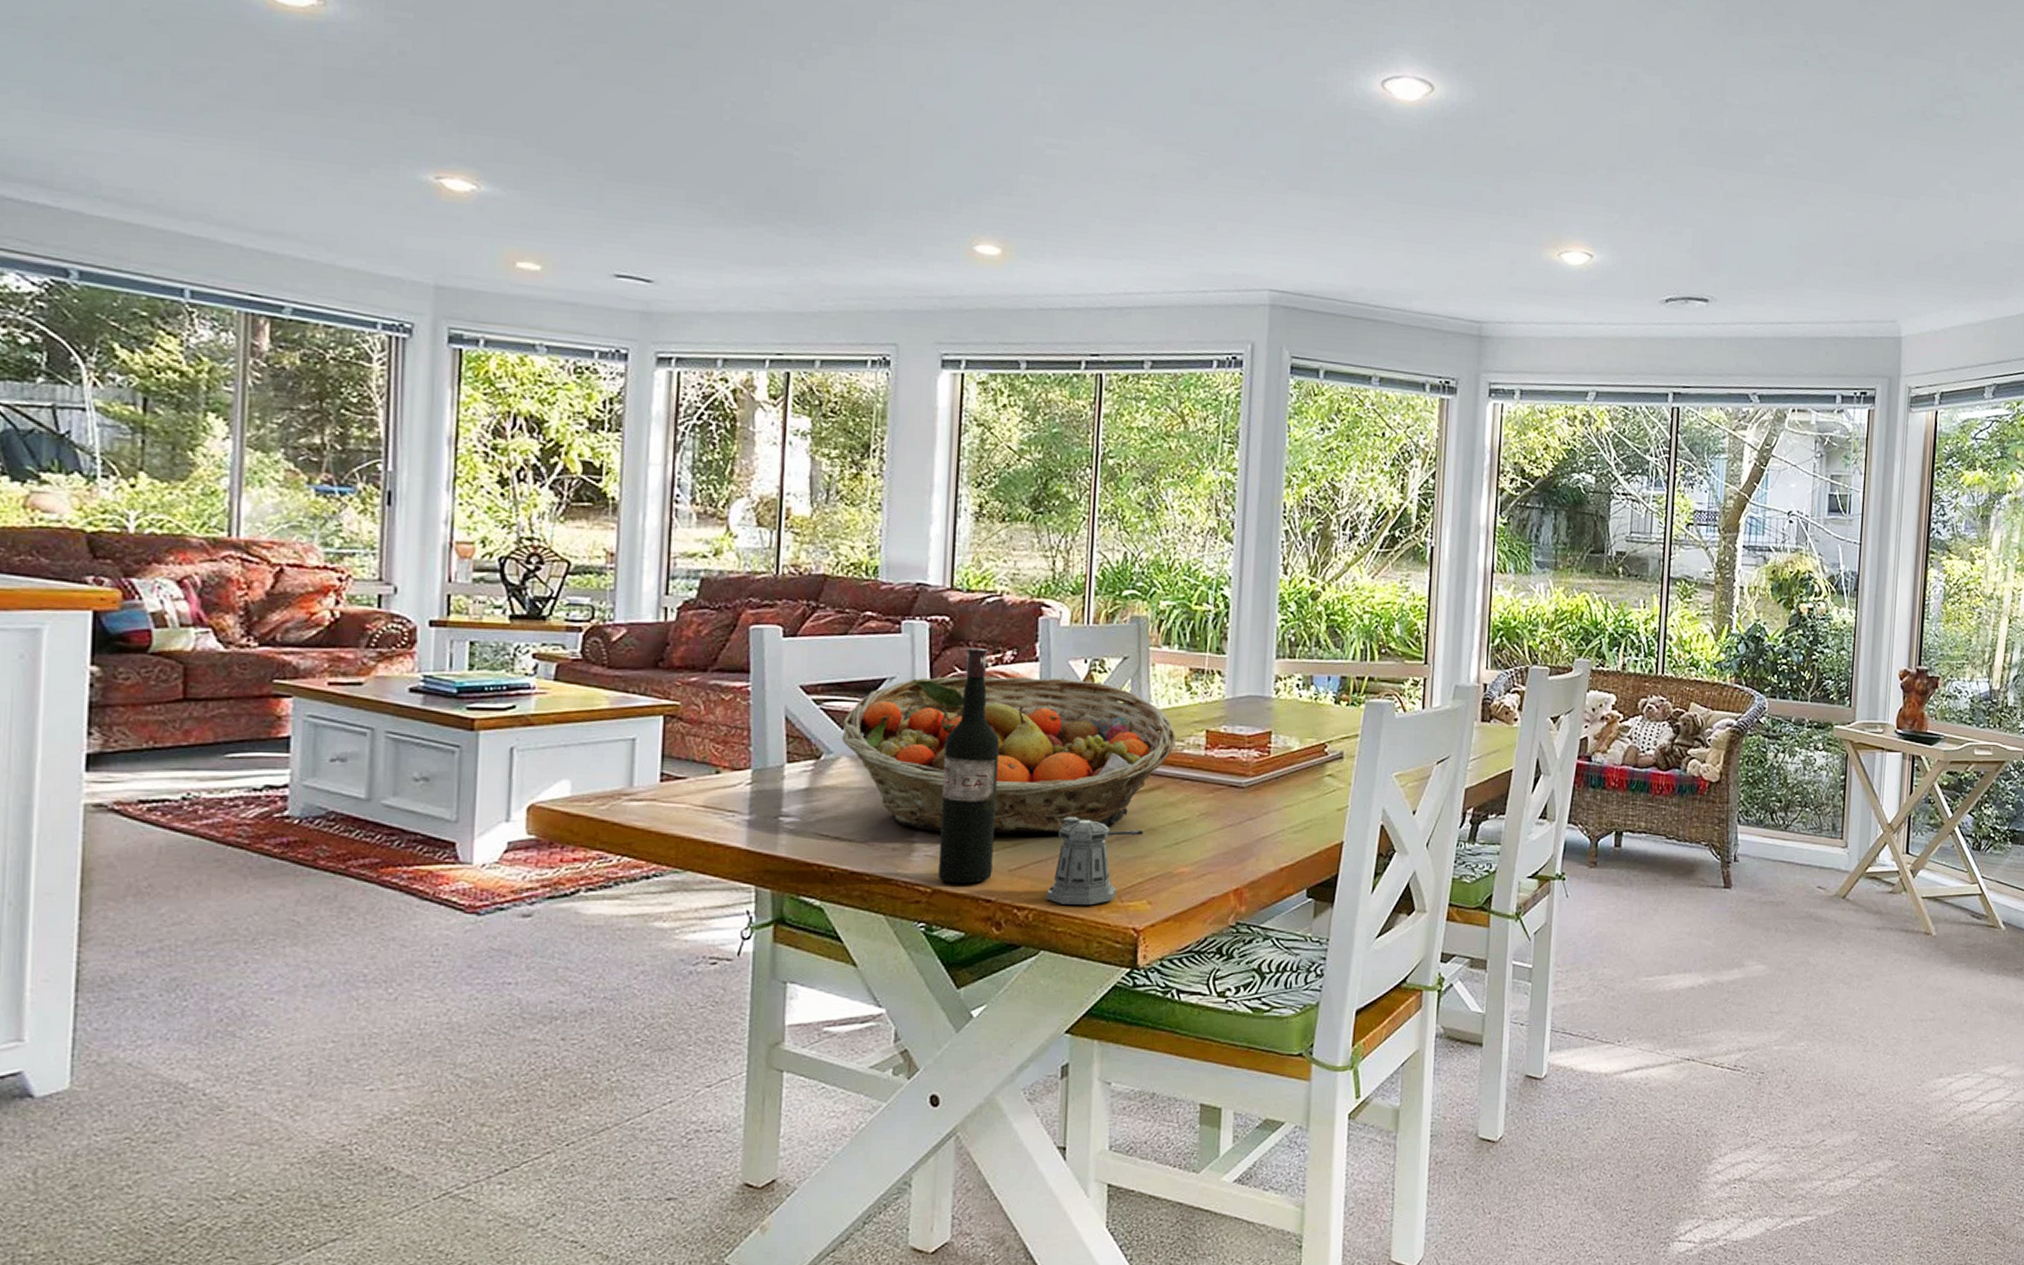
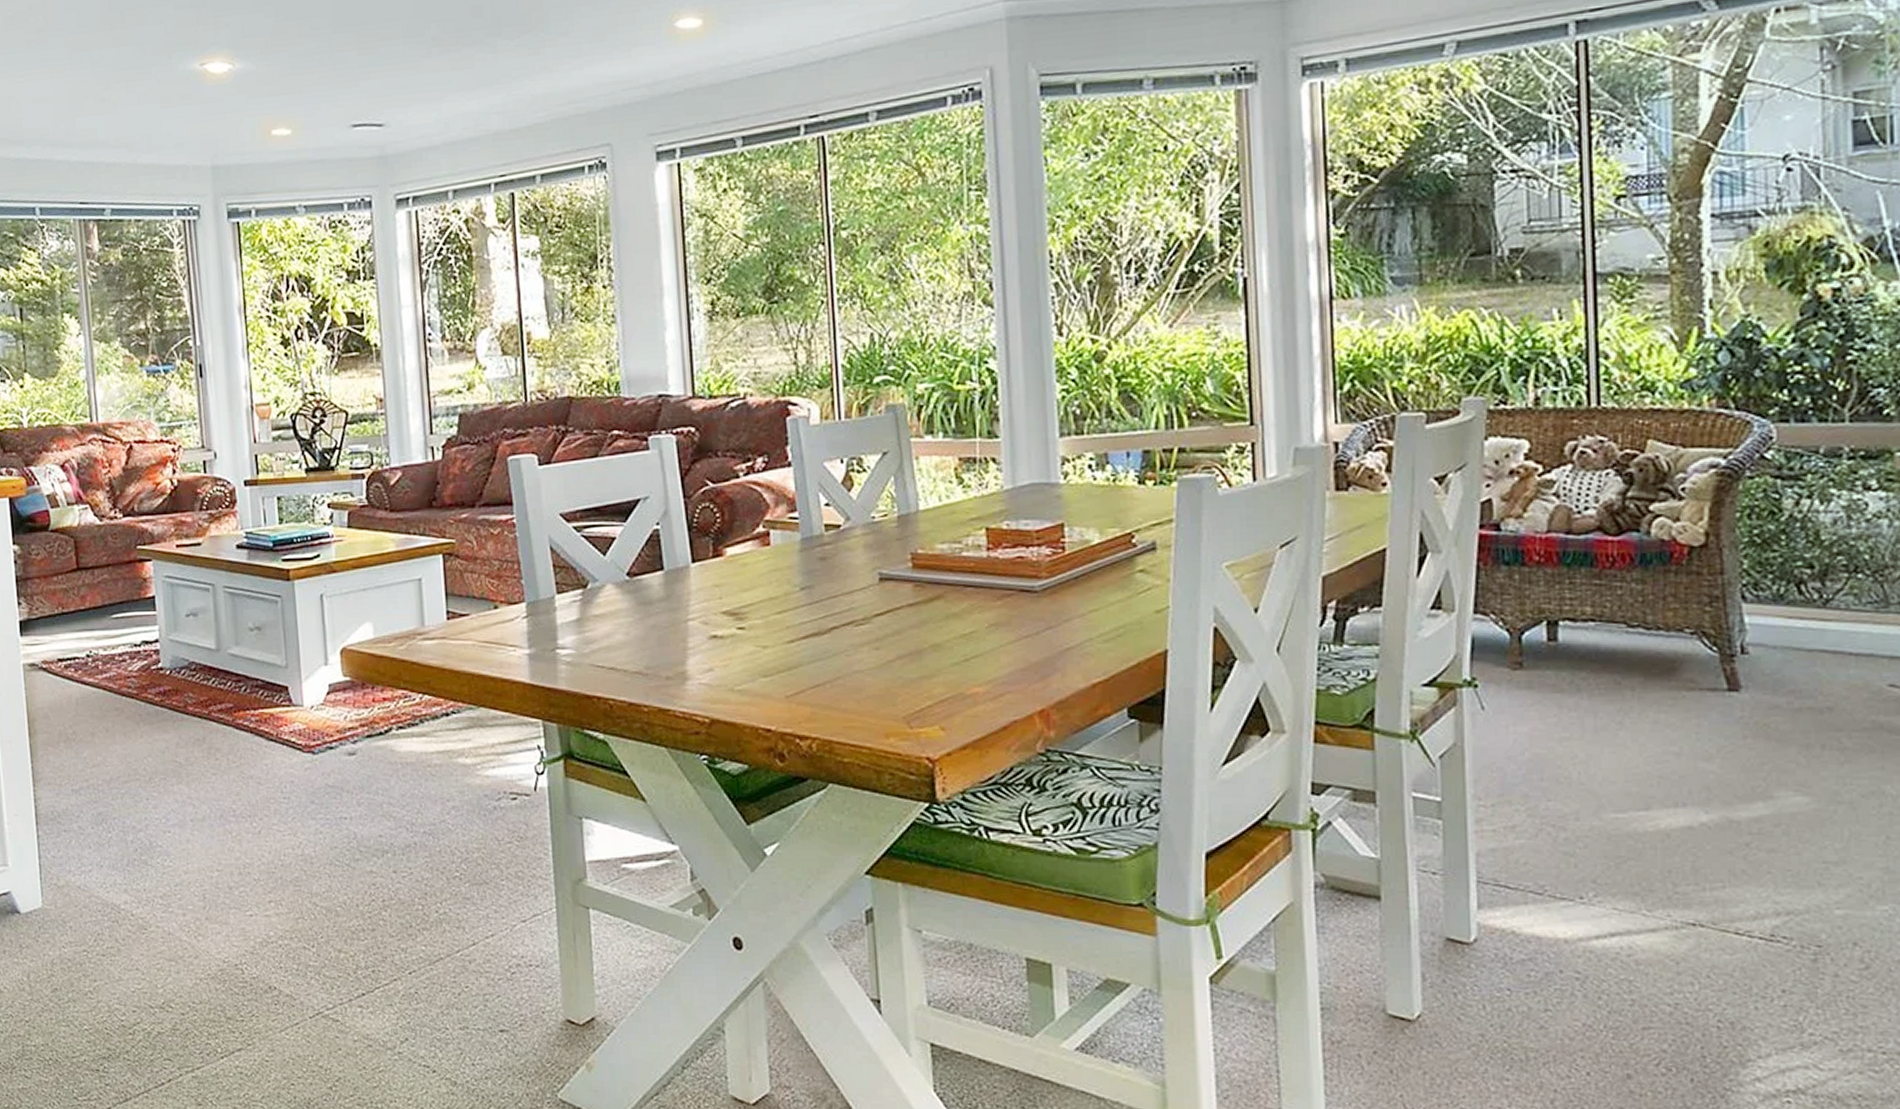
fruit basket: present [841,676,1175,833] -> none [604,482,952,658]
wine bottle: present [937,648,999,884] -> none [704,458,769,713]
pepper shaker: present [1046,817,1144,906] -> none [828,635,928,733]

